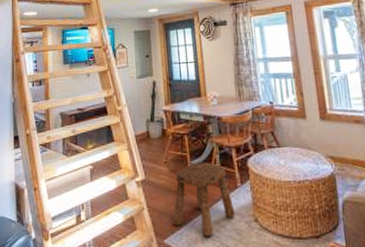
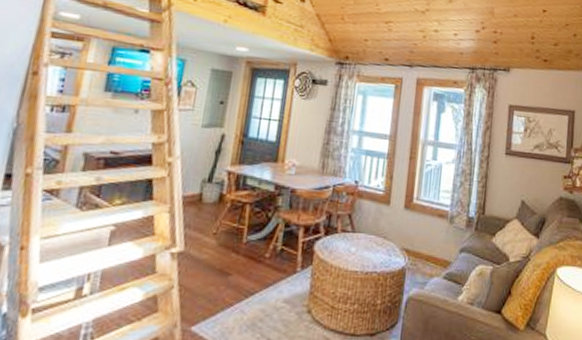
stool: present [172,162,236,236] -> none [207,238,288,326]

